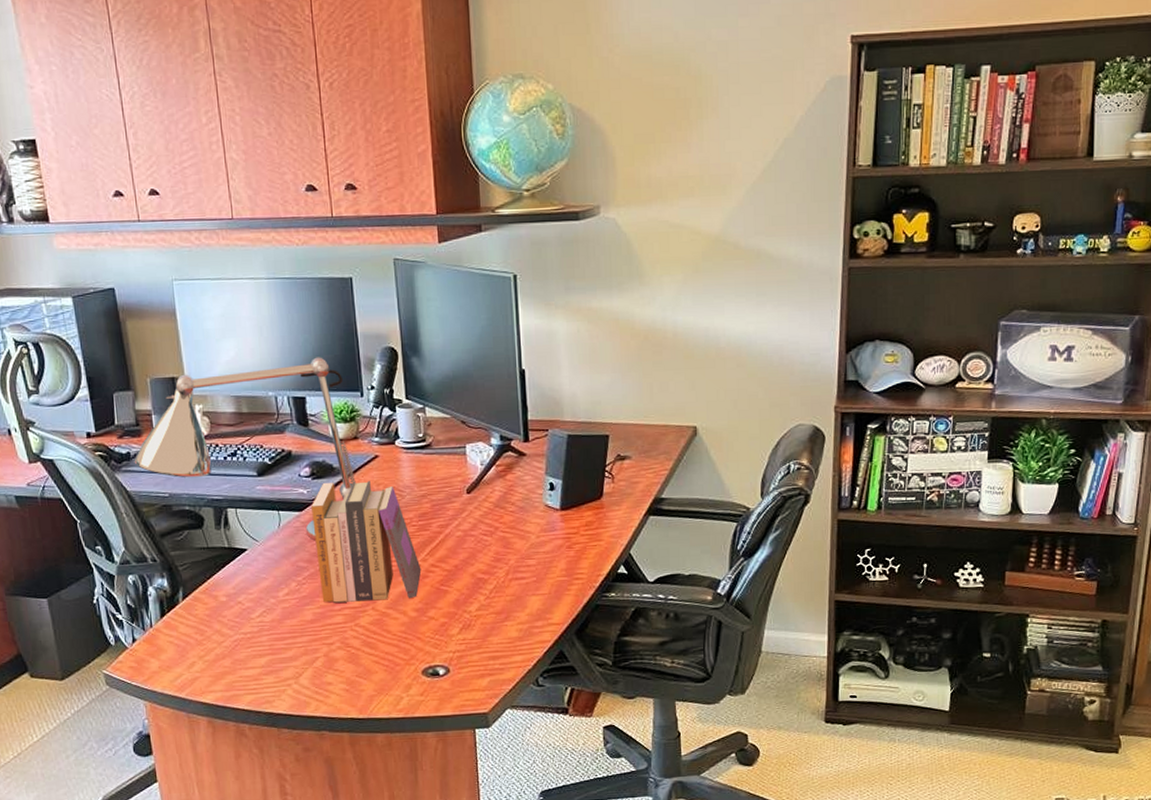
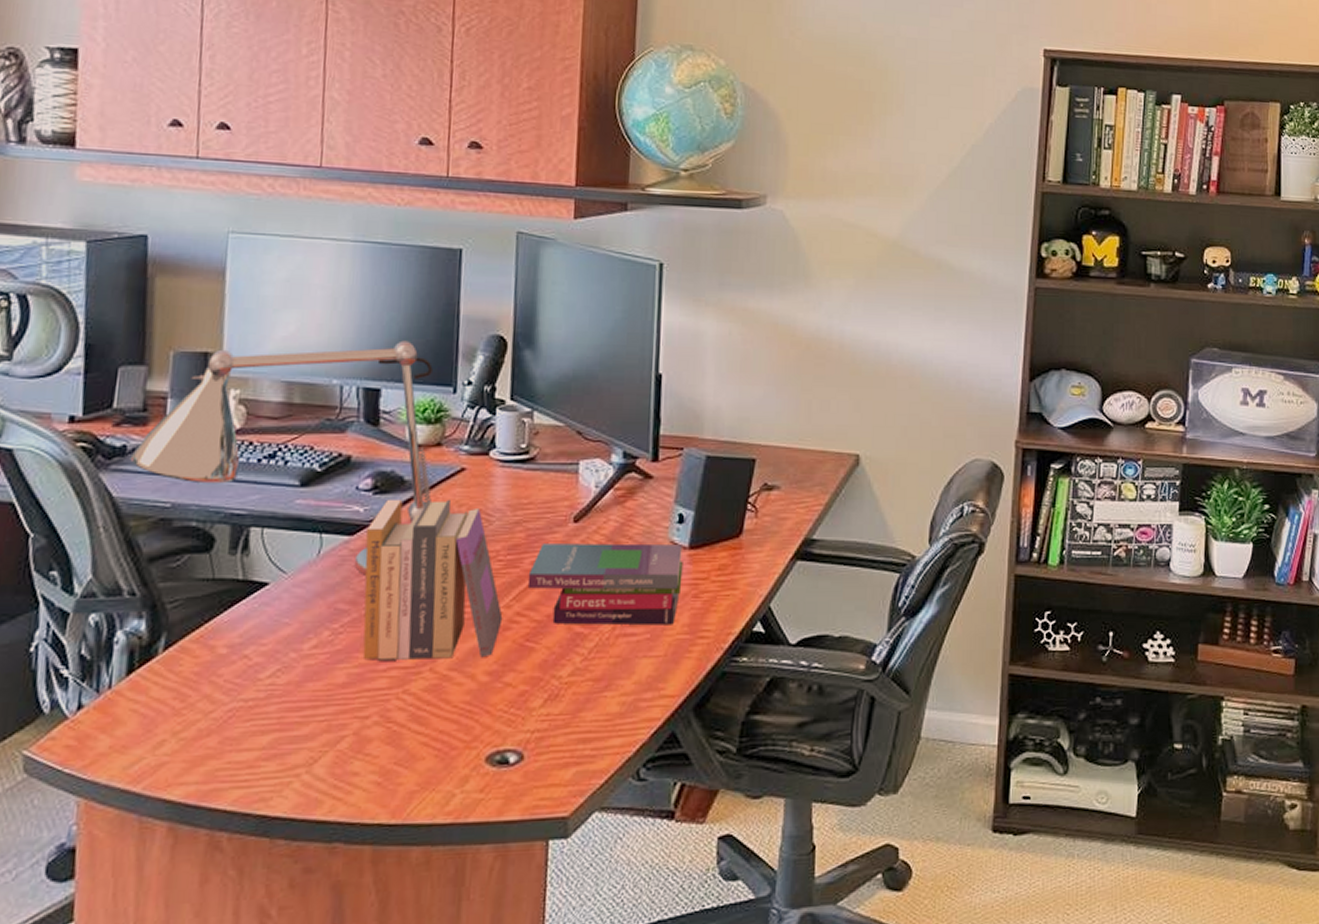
books: none [436,507,558,572] -> present [527,543,683,626]

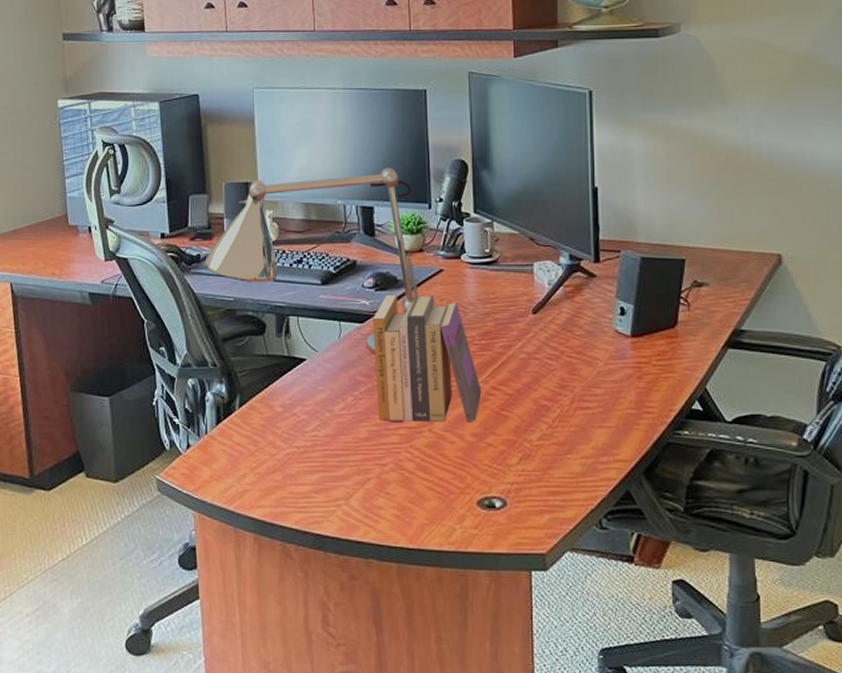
books: present [527,543,683,626] -> none [499,331,627,401]

